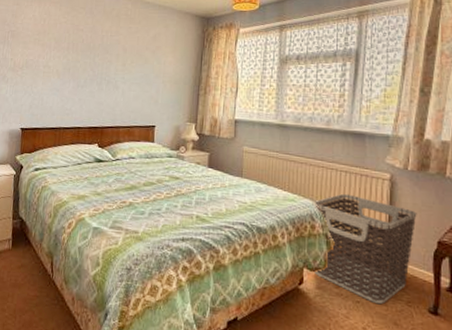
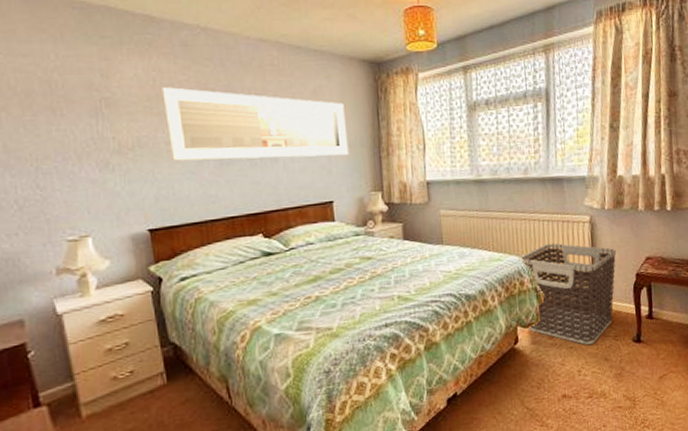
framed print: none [46,26,175,90] -> present [162,87,349,162]

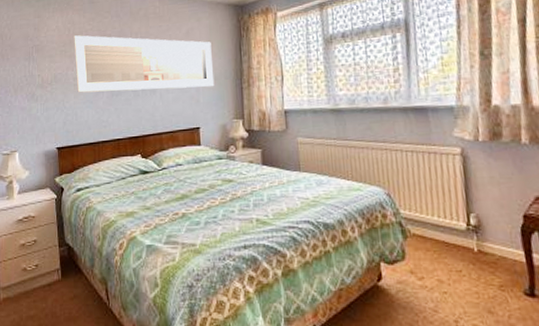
clothes hamper: present [518,243,617,345] -> none [380,175,497,293]

